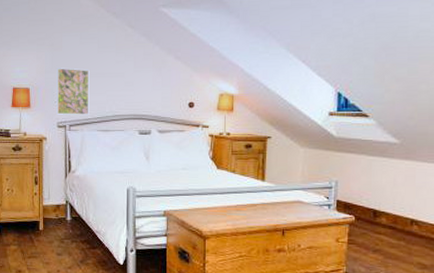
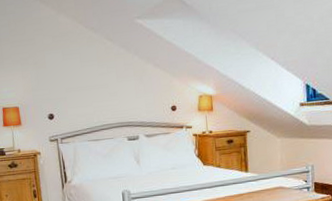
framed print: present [56,68,90,116] -> none [43,84,79,130]

